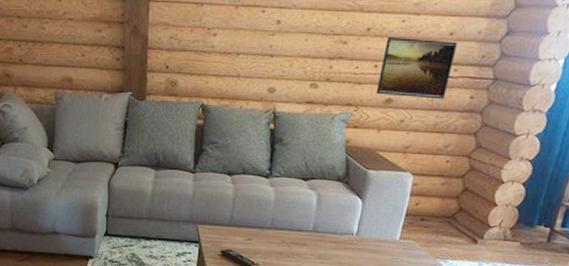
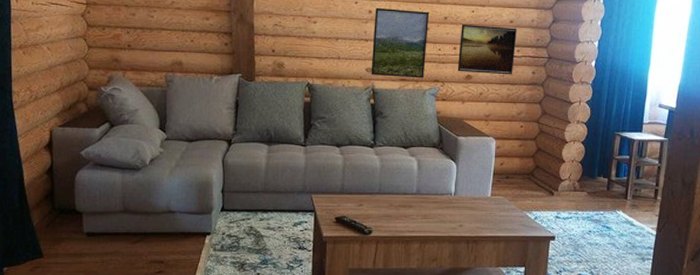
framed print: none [273,17,350,101] -> present [371,7,430,78]

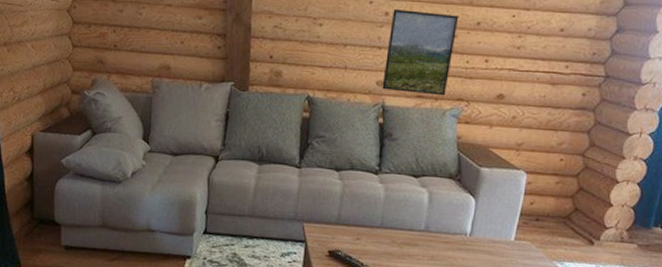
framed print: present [457,23,517,75] -> none [487,31,568,96]

